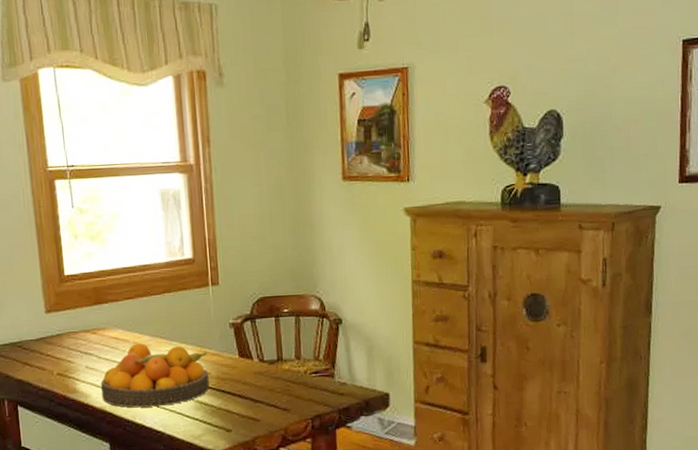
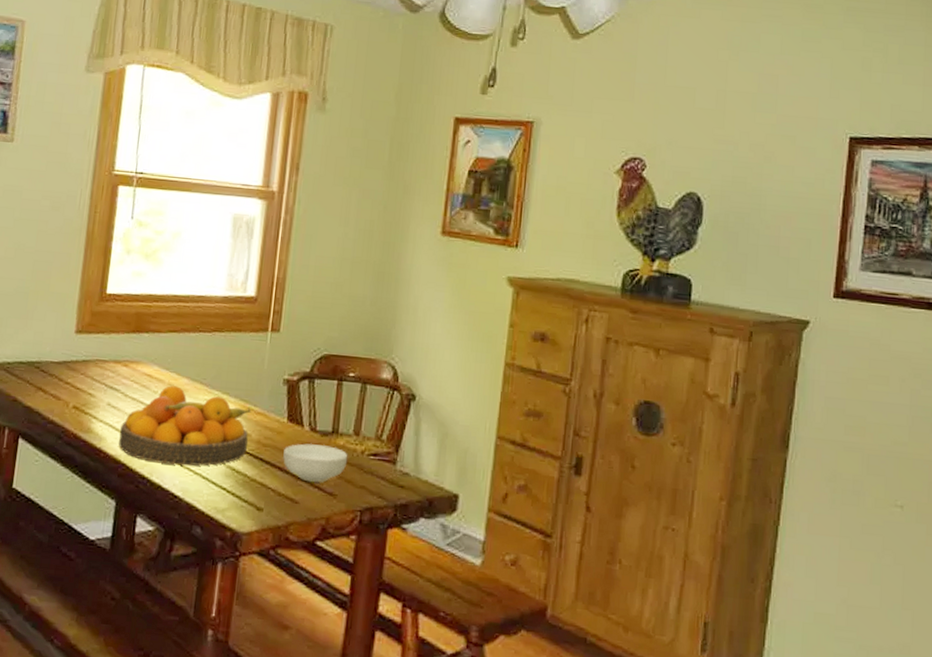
cereal bowl: none [240,371,294,403] -> present [283,443,348,483]

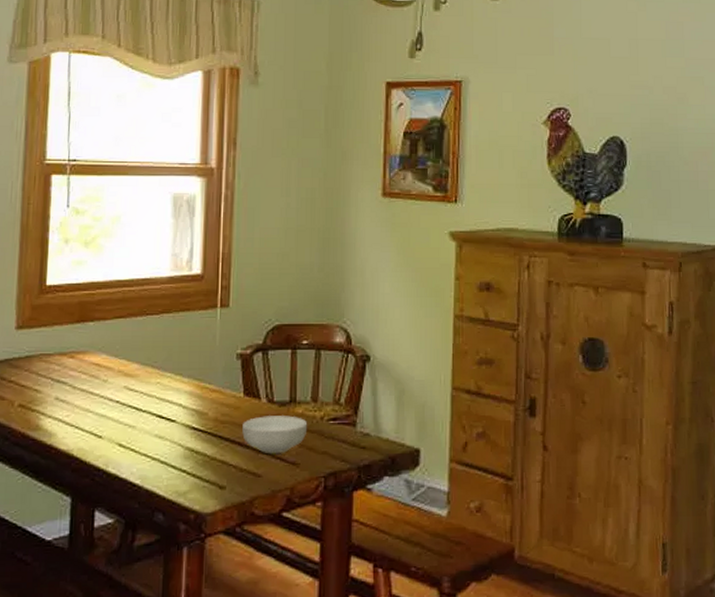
fruit bowl: present [118,385,252,466] -> none [70,372,207,453]

